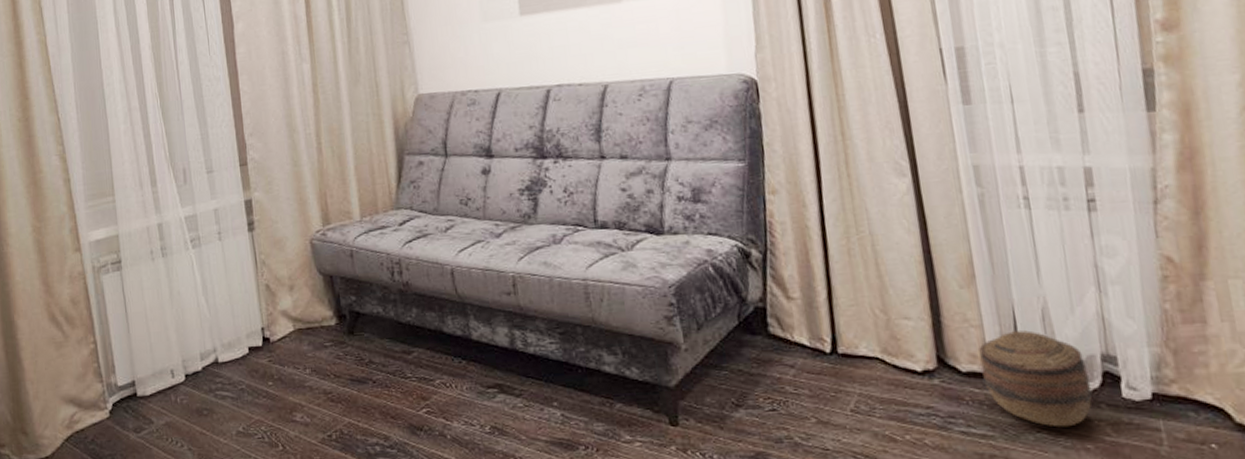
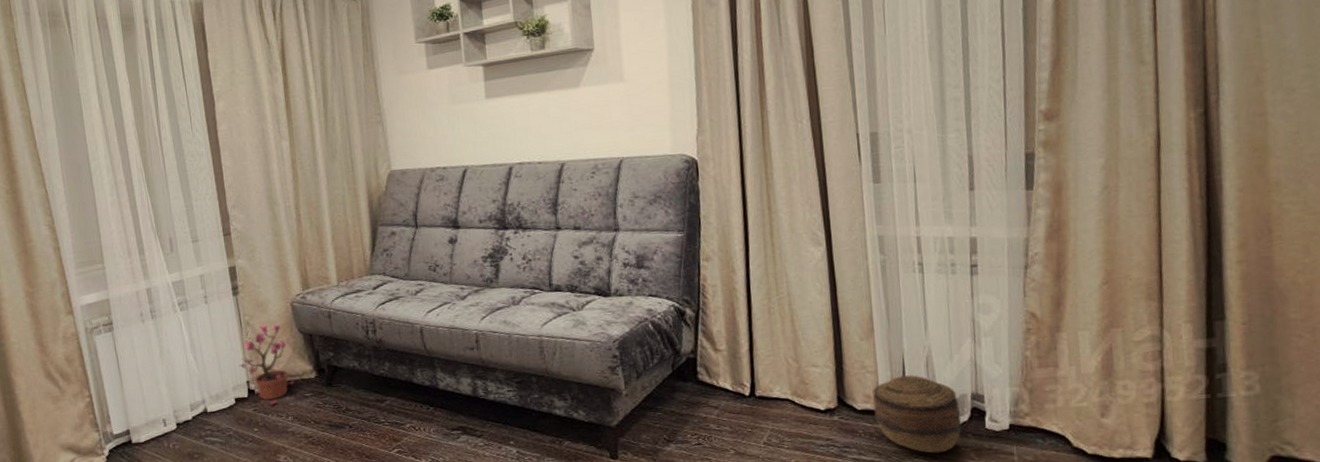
potted plant: none [254,263,314,357] -> present [239,324,295,406]

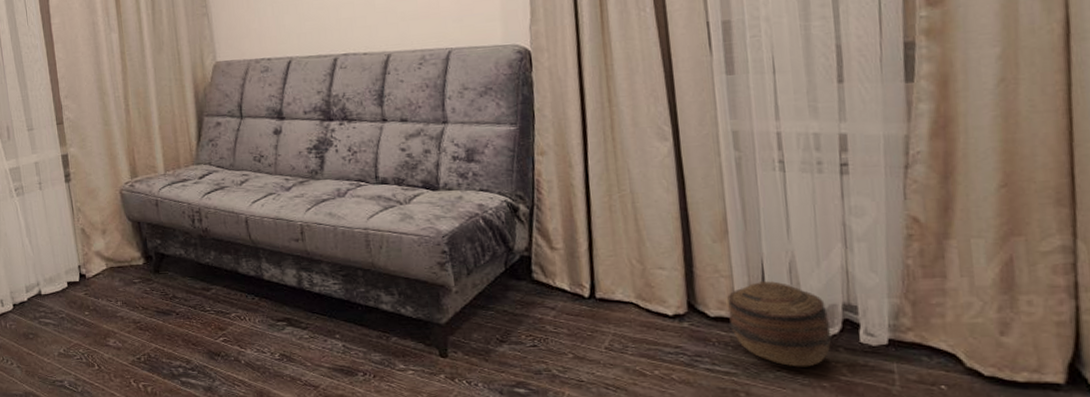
potted plant: present [239,324,295,406] -> none [71,210,124,291]

